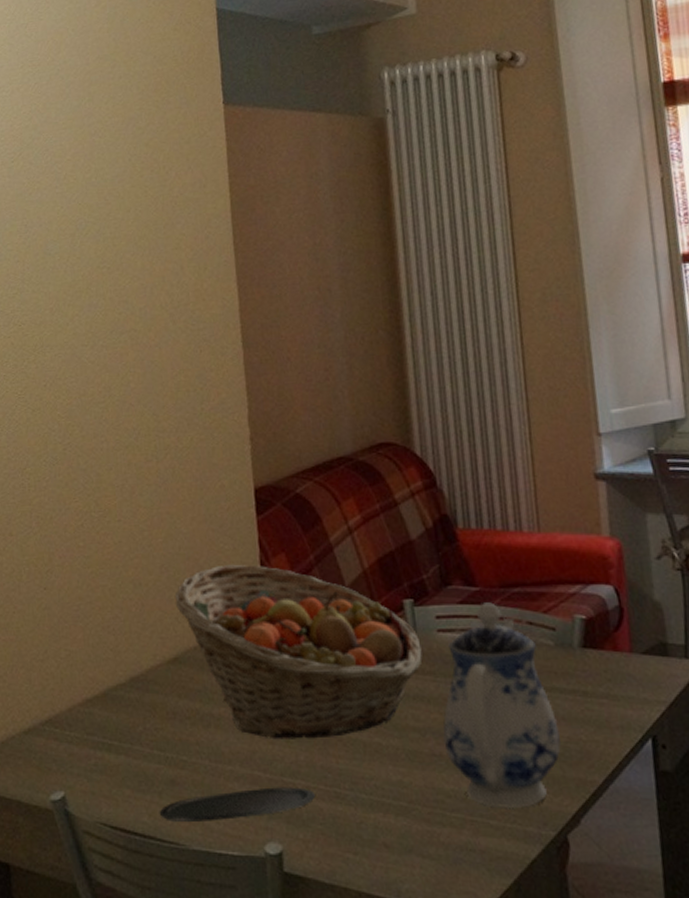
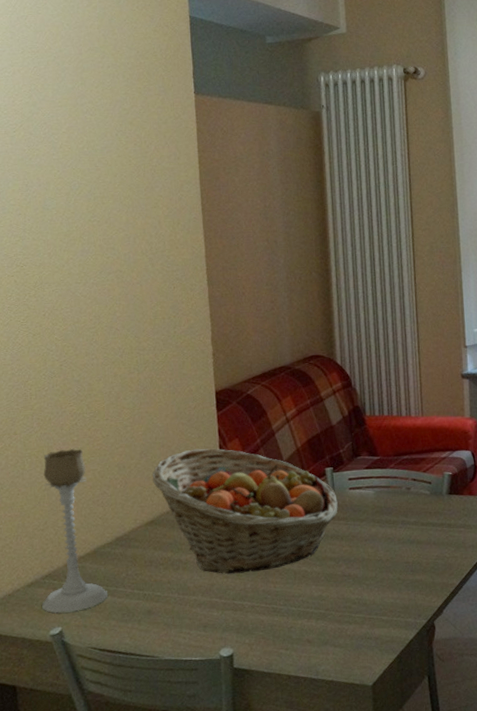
candle holder: none [41,557,120,772] -> present [42,449,108,613]
oval tray: present [159,787,315,823] -> none [138,607,258,641]
teapot: present [443,602,562,809] -> none [351,467,433,608]

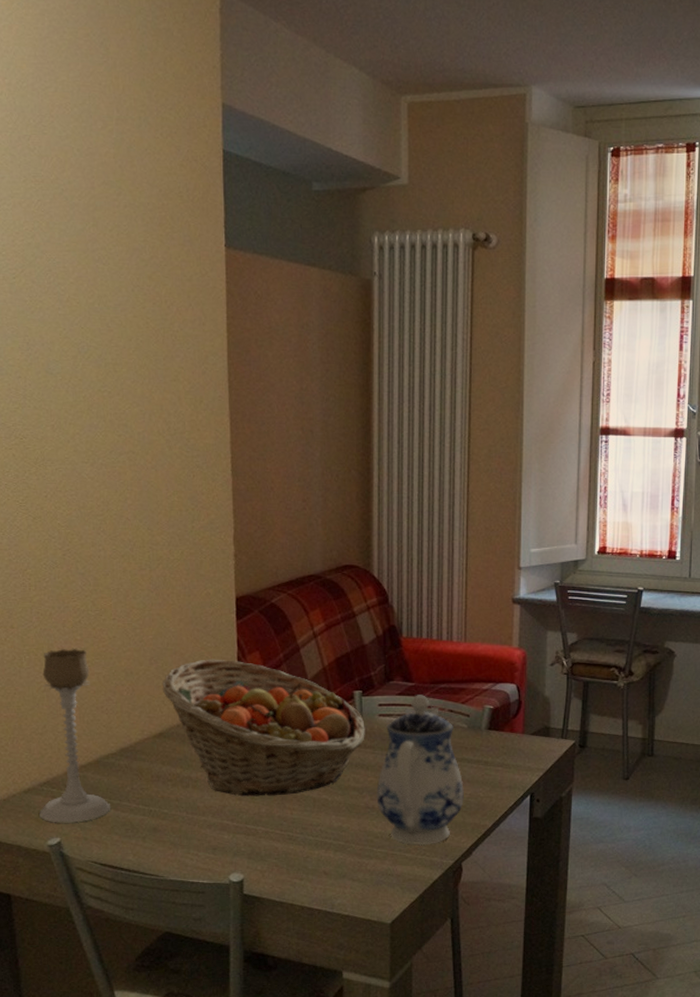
teapot: none [351,467,433,608] -> present [376,695,465,846]

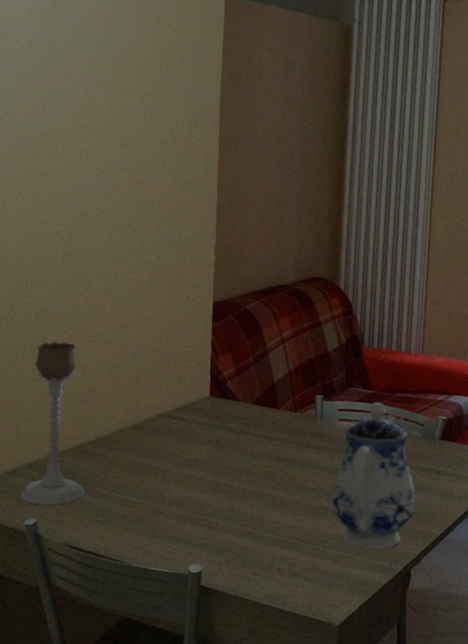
fruit basket: present [162,659,365,797] -> none [140,358,325,492]

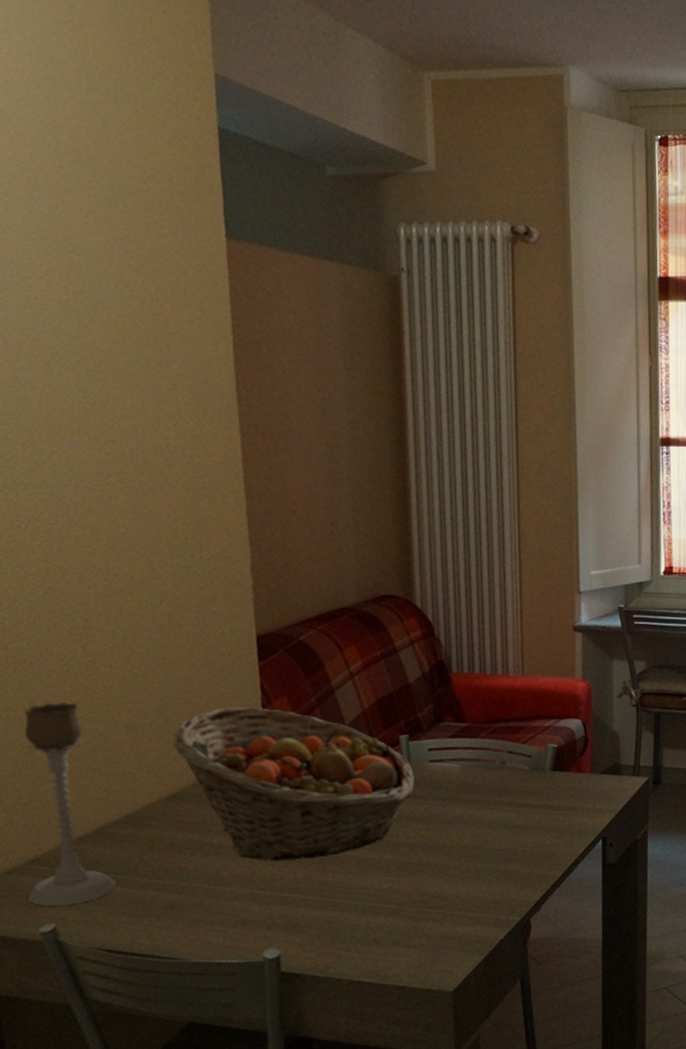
fruit basket: none [140,358,325,492] -> present [172,707,415,862]
teapot: present [332,402,417,550] -> none [430,736,530,903]

